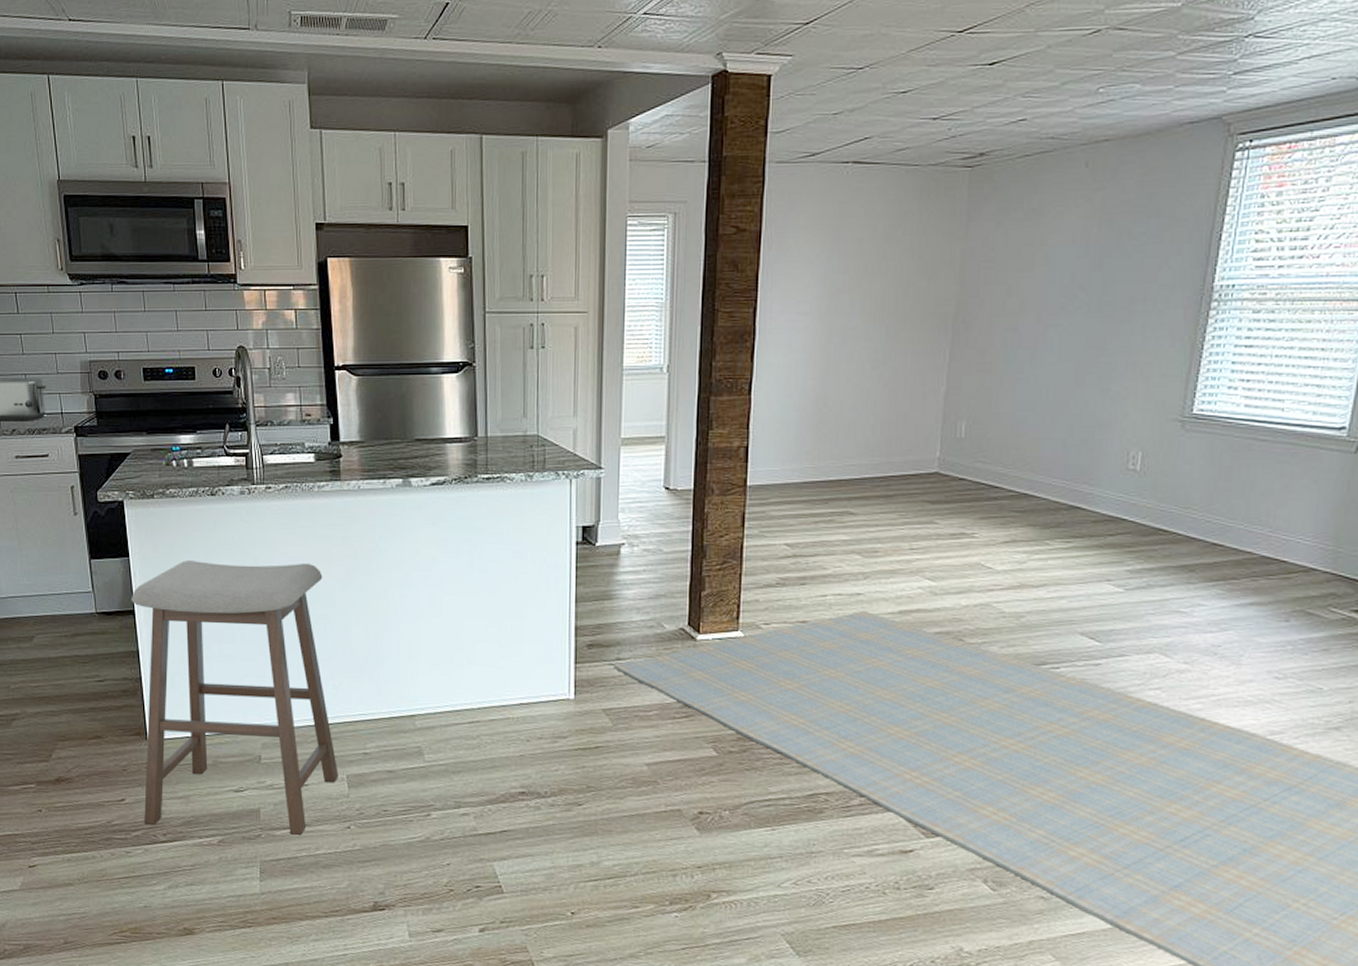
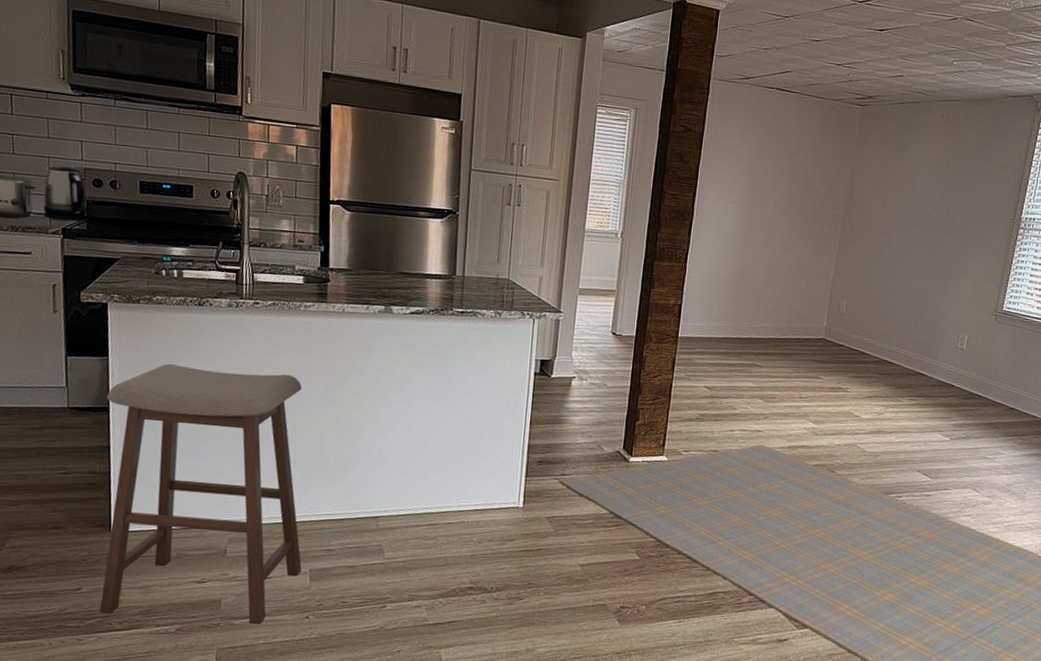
kettle: none [54,361,96,419] -> present [43,165,87,221]

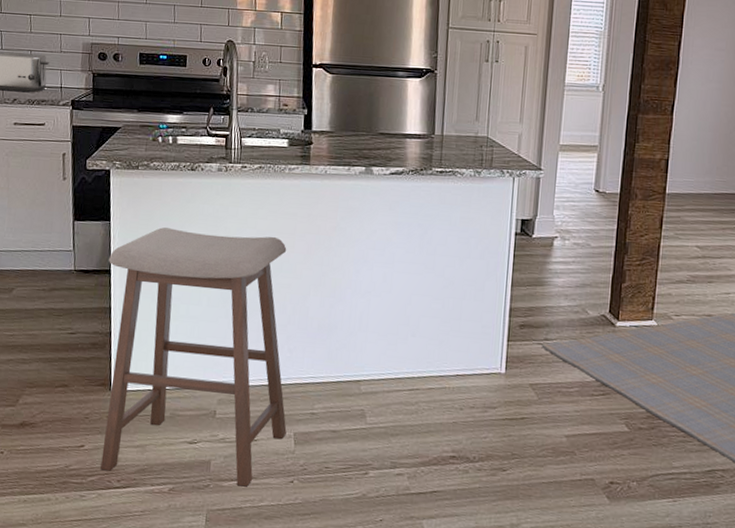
kettle: present [43,165,87,221] -> none [55,42,93,93]

